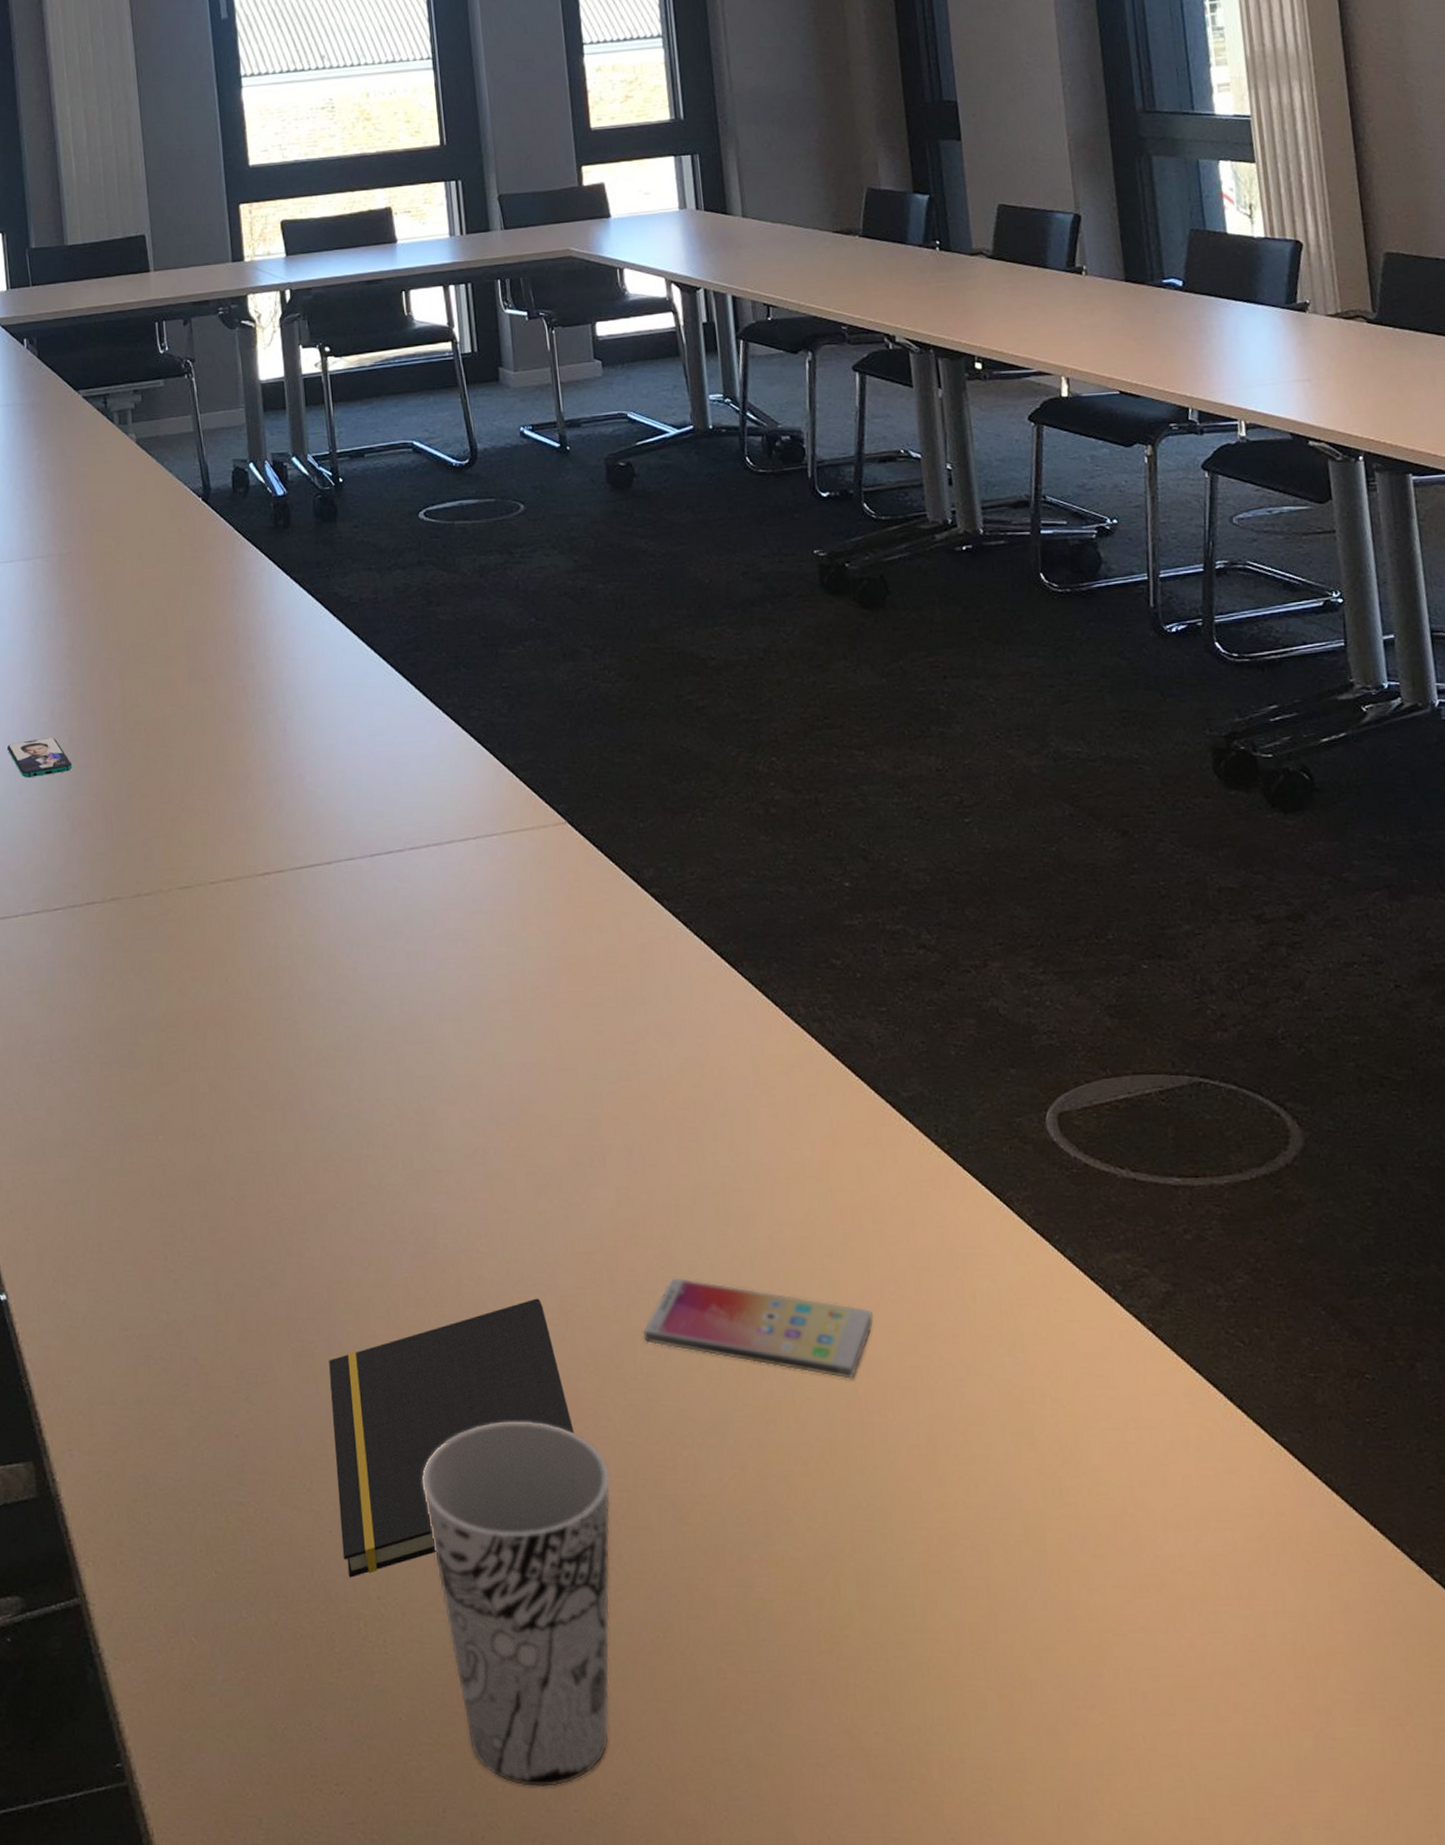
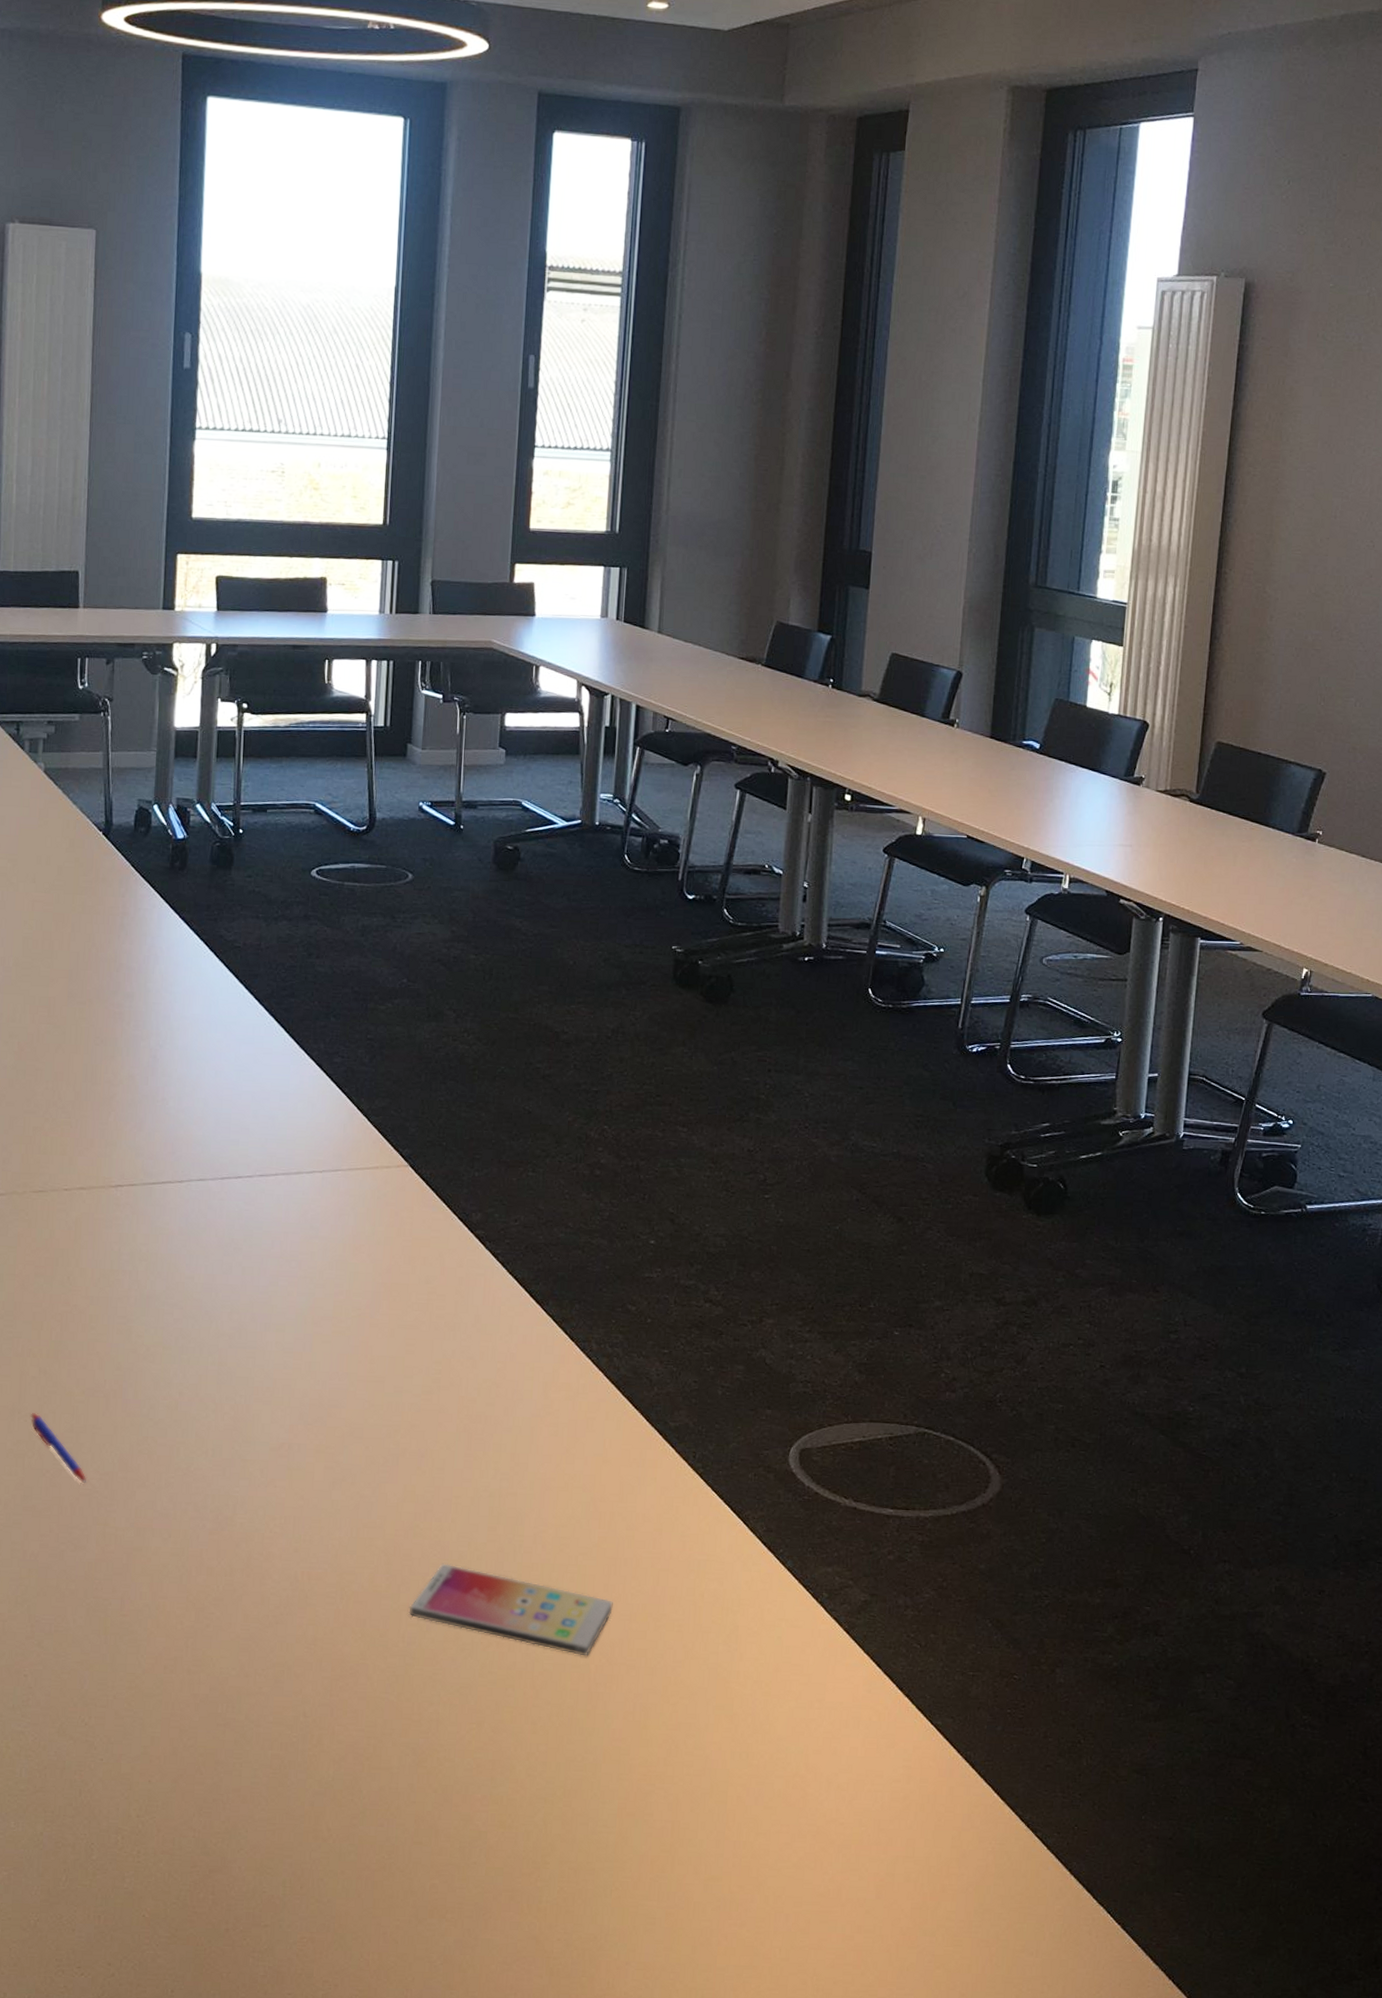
pen: none [206,1133,274,1209] -> present [31,1413,88,1483]
notepad: present [329,1298,574,1578] -> none [110,1574,335,1799]
cup: present [422,1421,610,1787] -> none [191,1675,362,1974]

